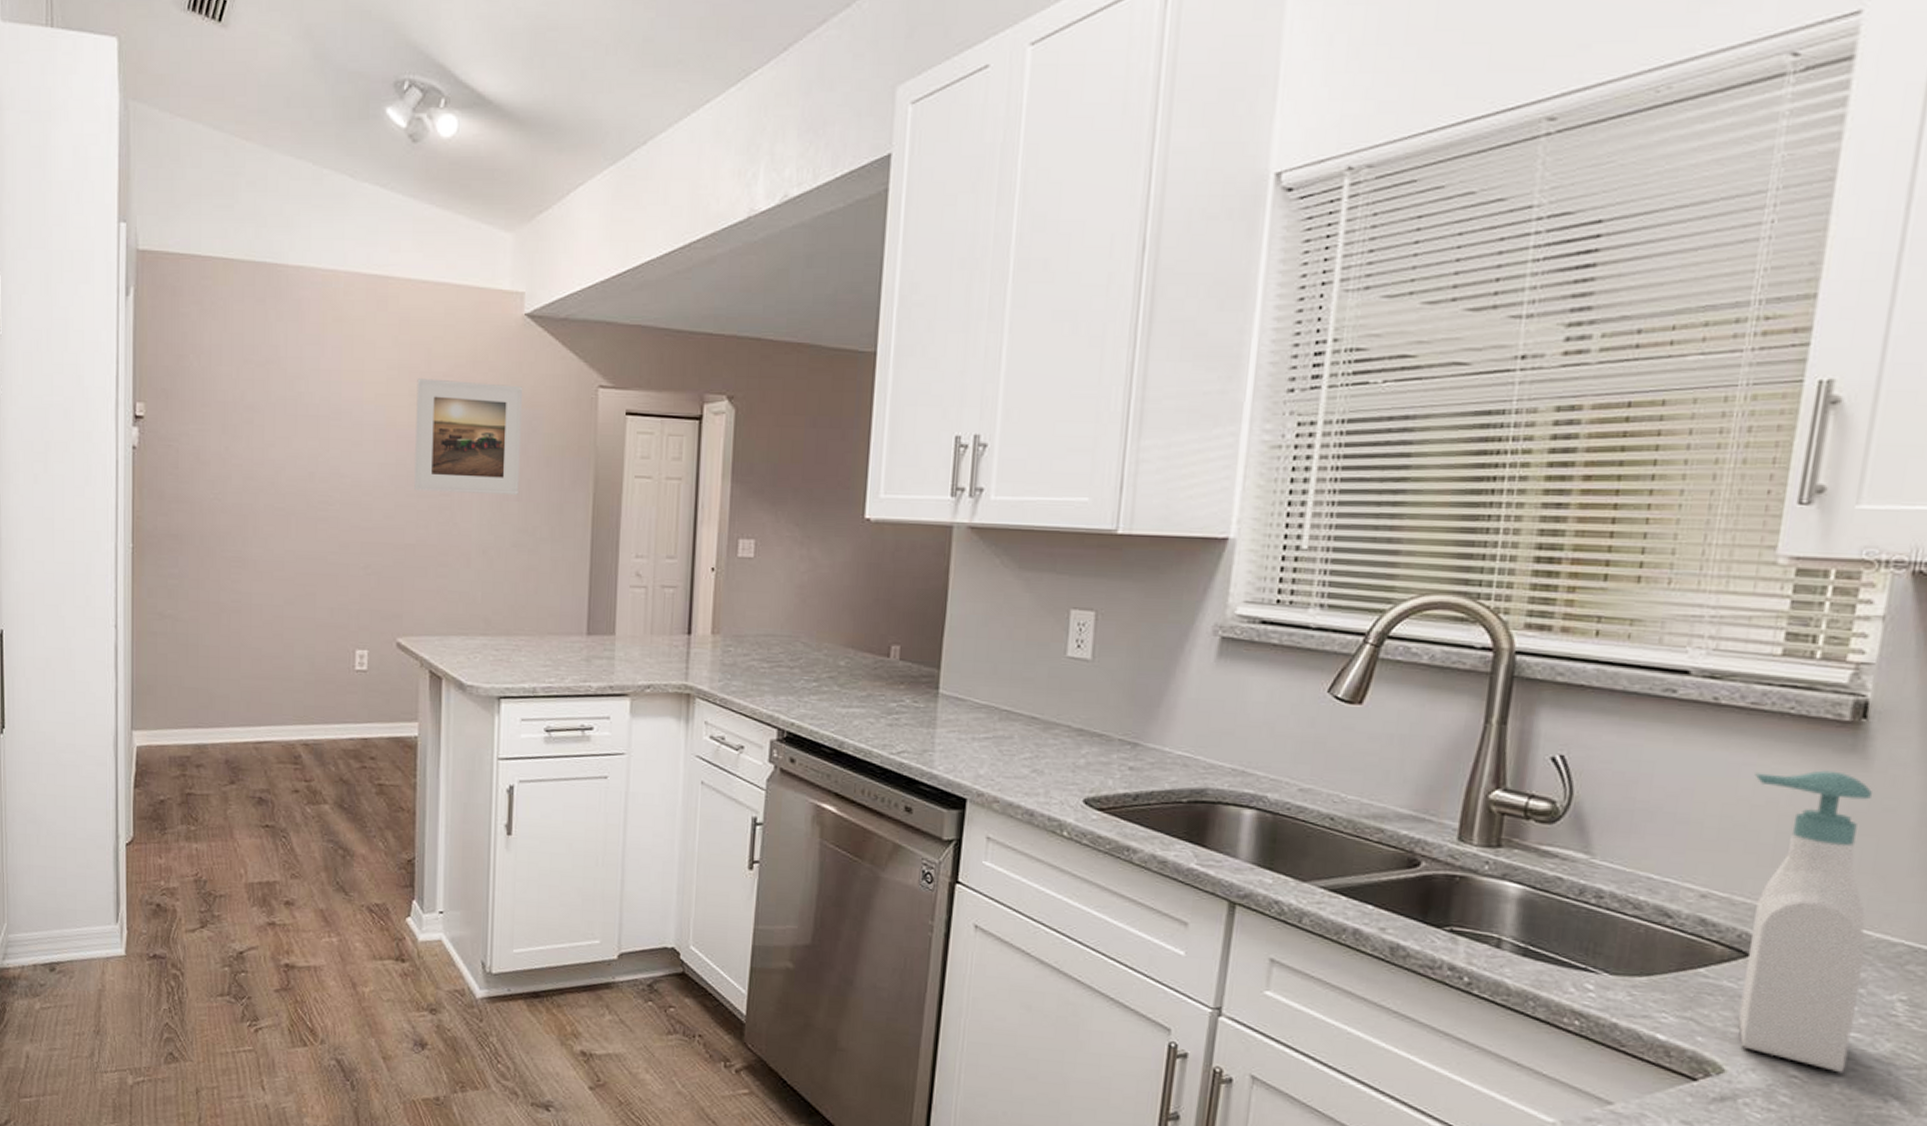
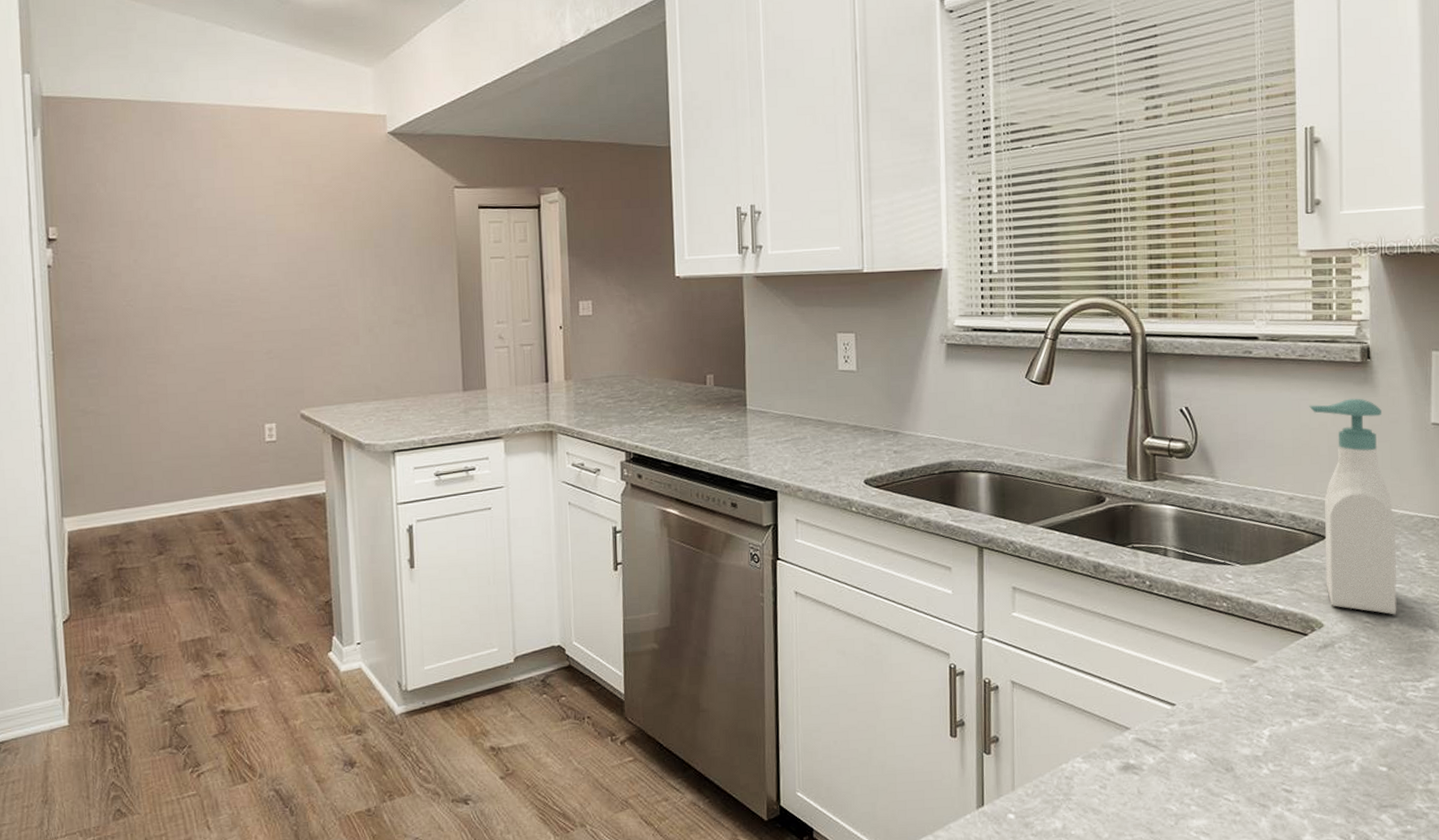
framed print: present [414,378,523,495] -> none [301,189,395,284]

